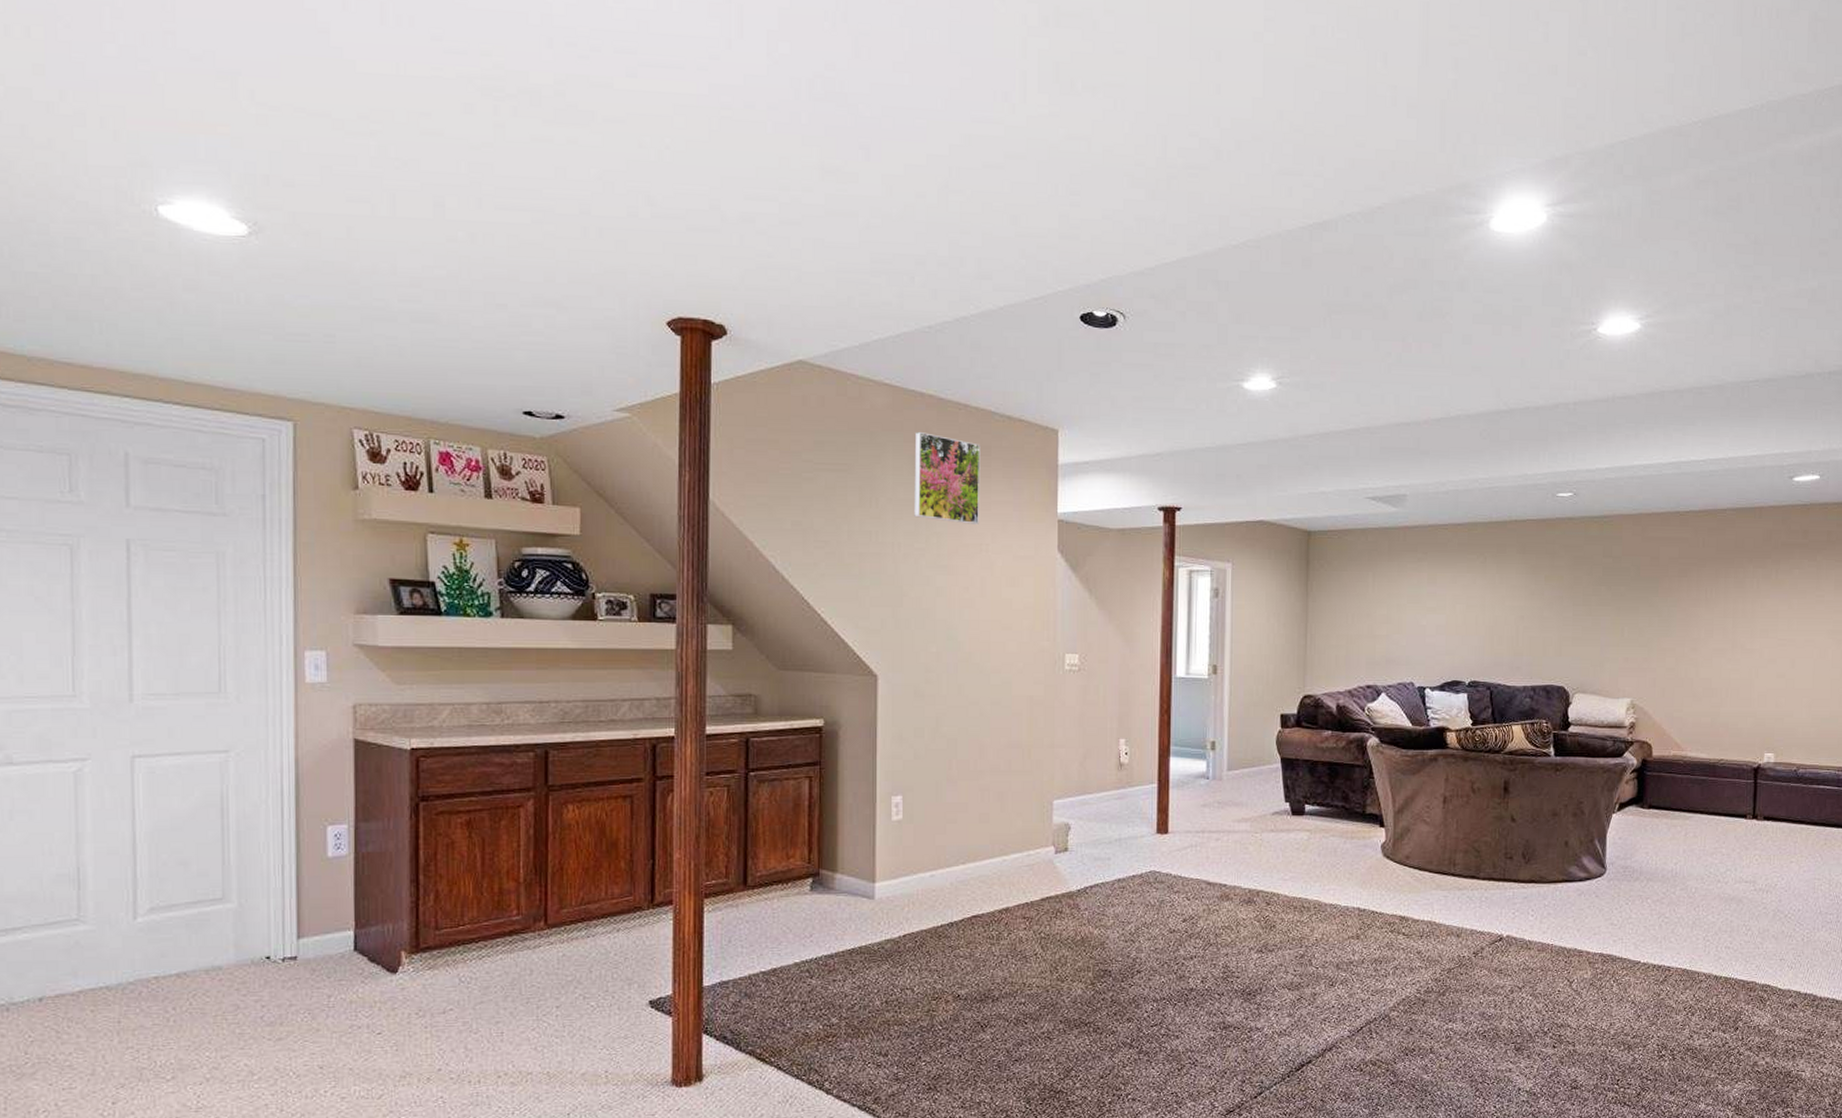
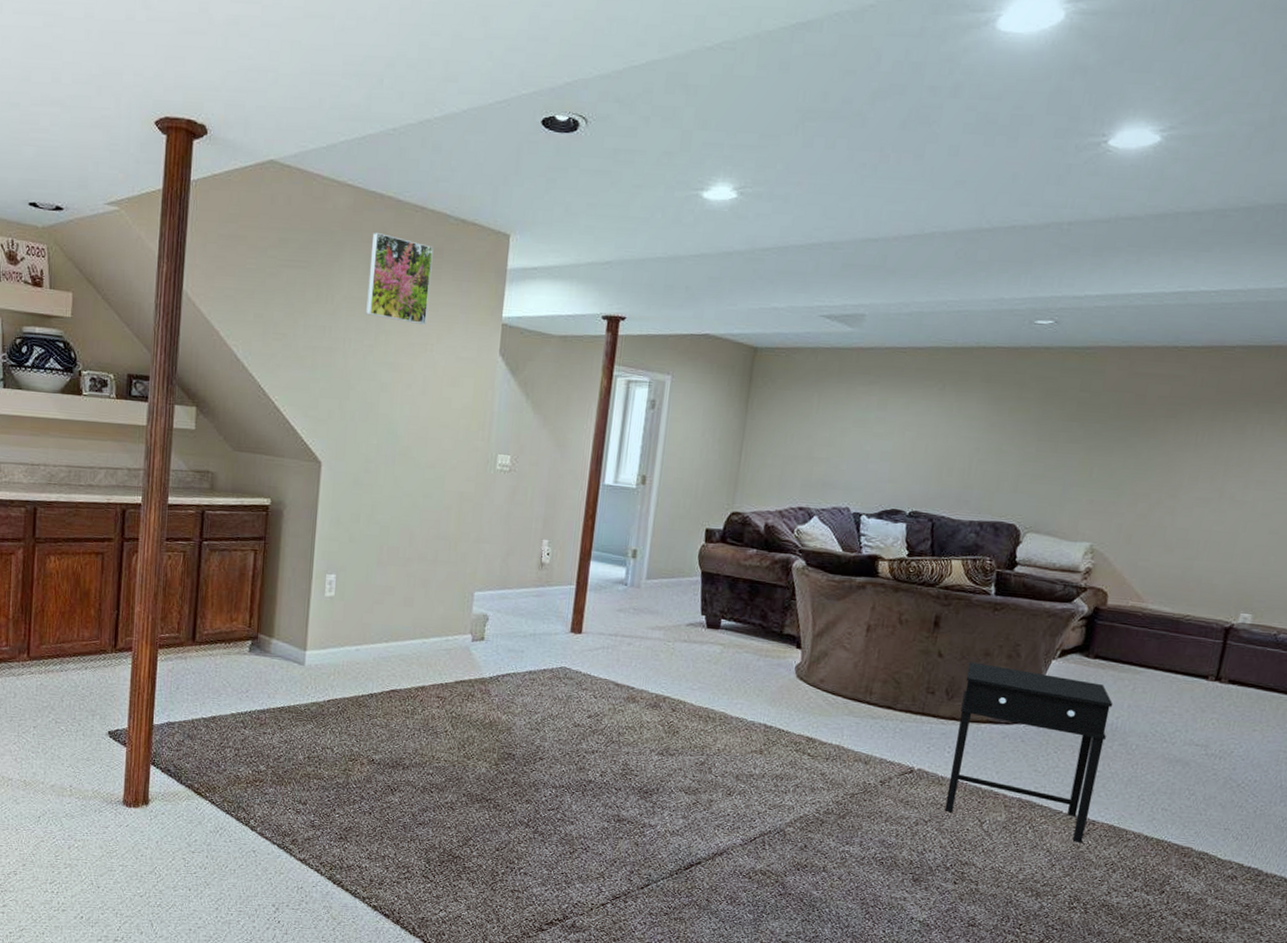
side table: none [1535,823,1671,990] -> present [944,661,1114,843]

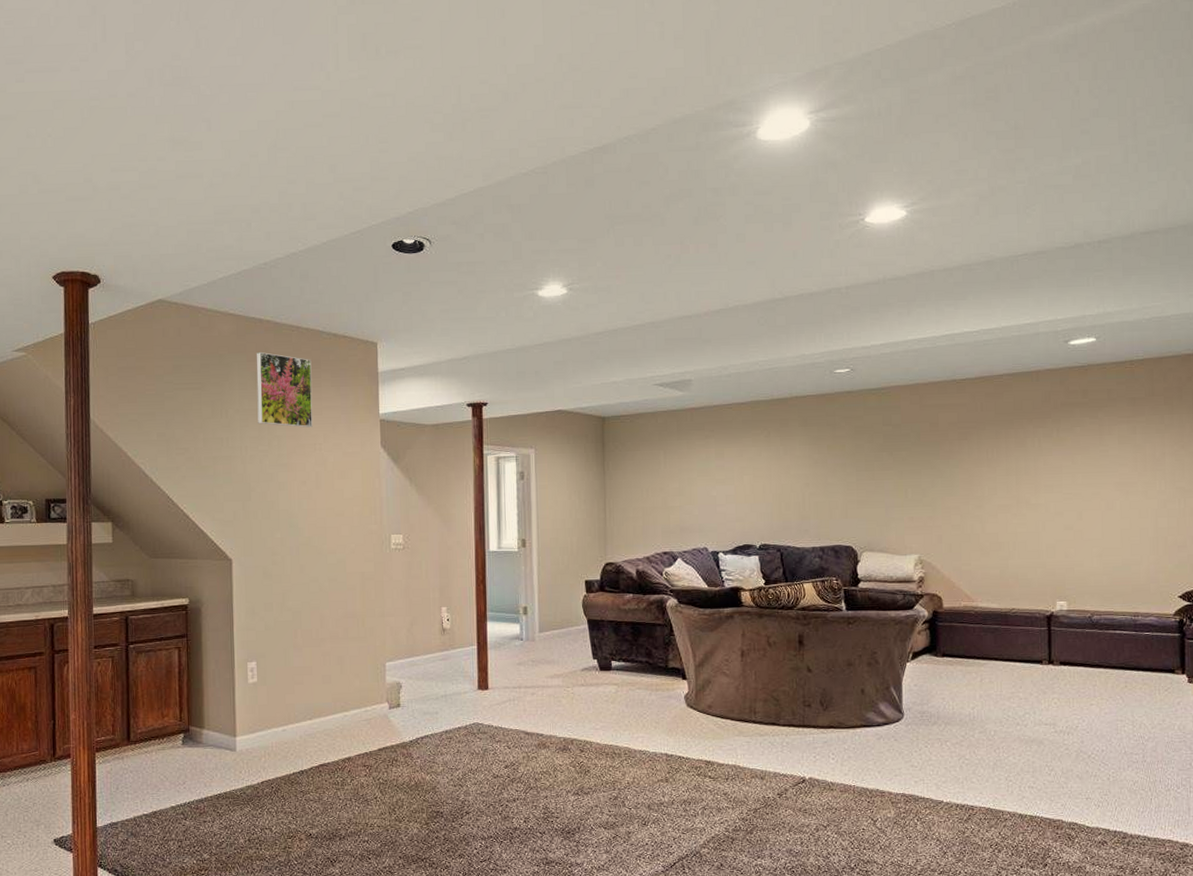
side table: present [944,661,1114,843] -> none [835,673,967,828]

